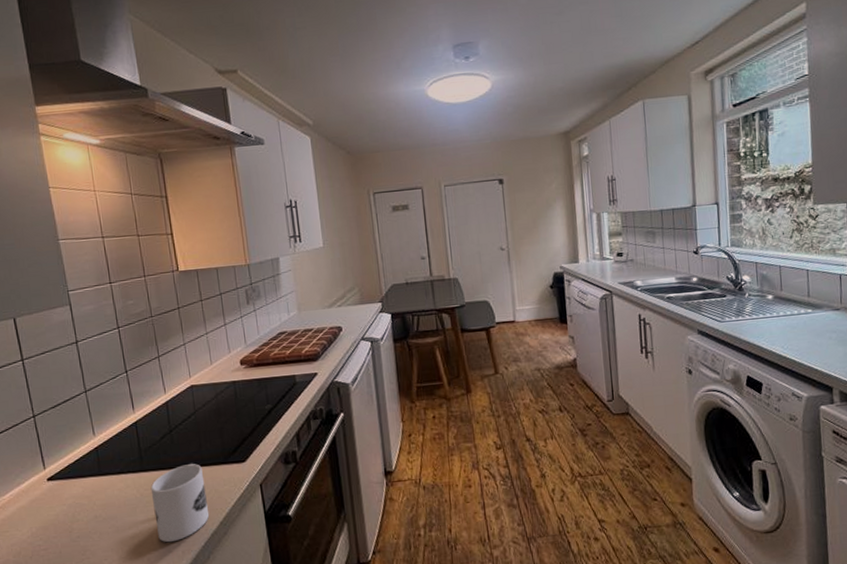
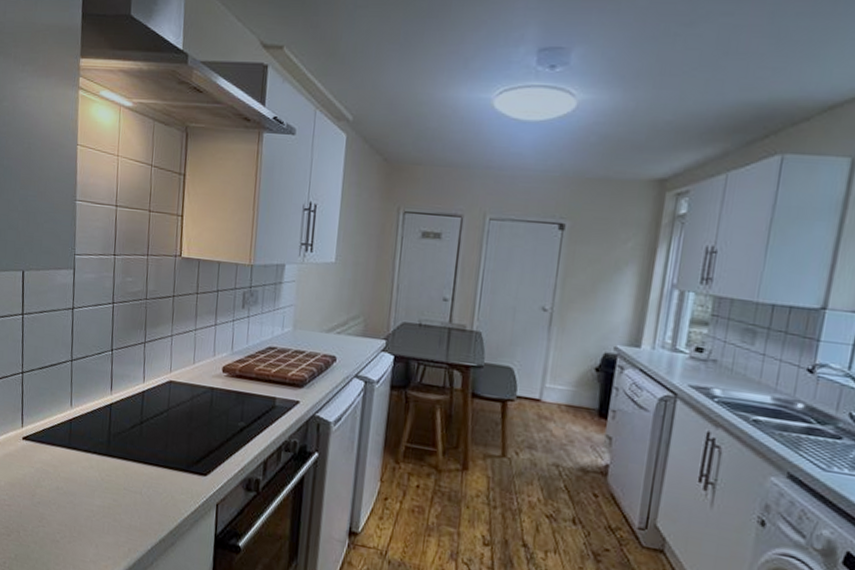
mug: present [150,463,210,543] -> none [109,461,164,537]

